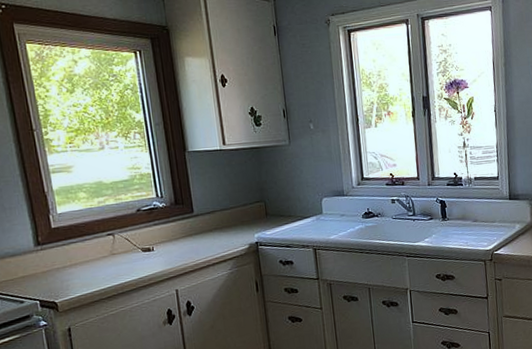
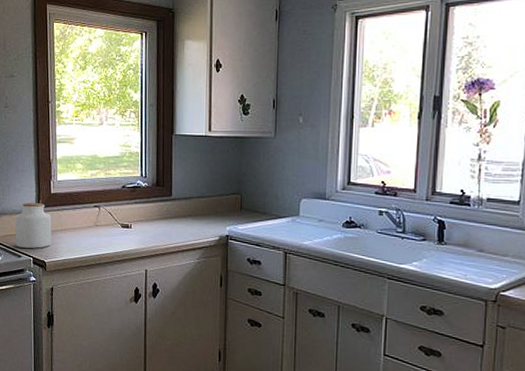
jar: none [8,240,61,293] -> present [14,203,52,248]

